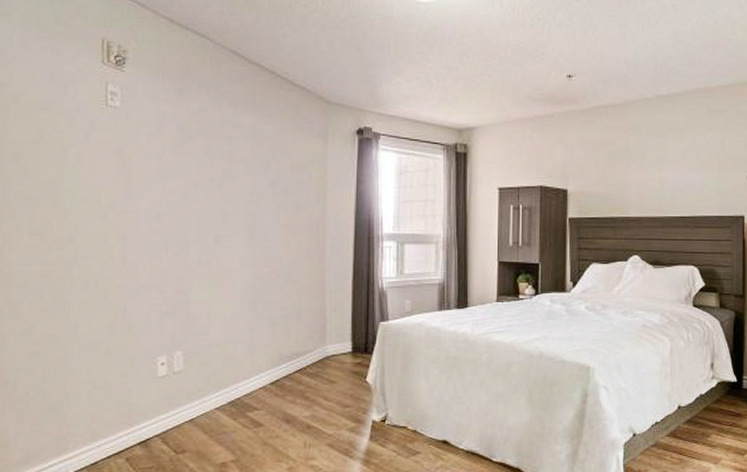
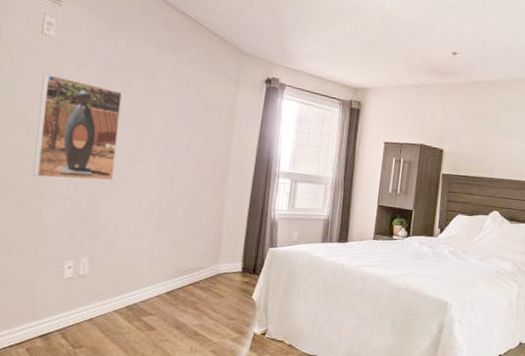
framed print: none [112,150,201,267] -> present [33,73,123,181]

